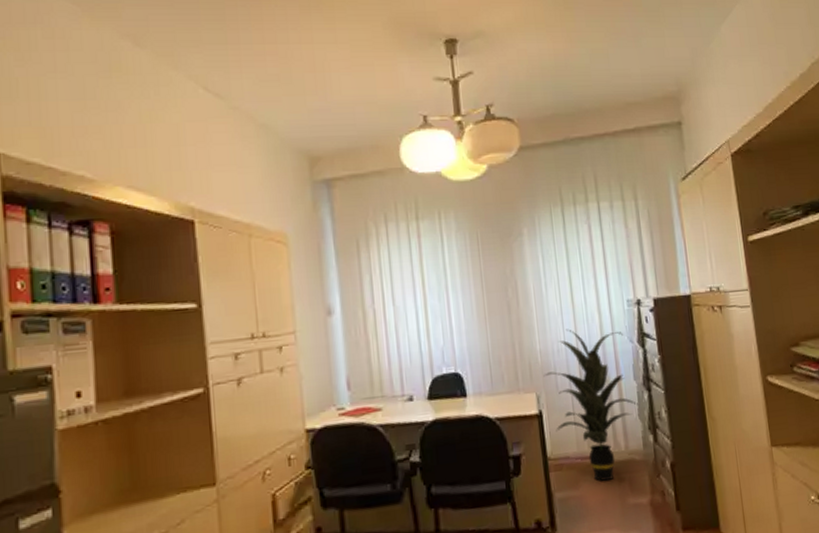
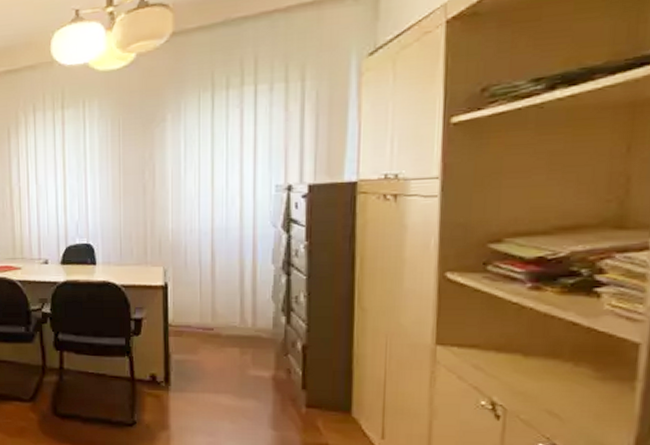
indoor plant: present [543,329,638,481] -> none [173,211,273,351]

